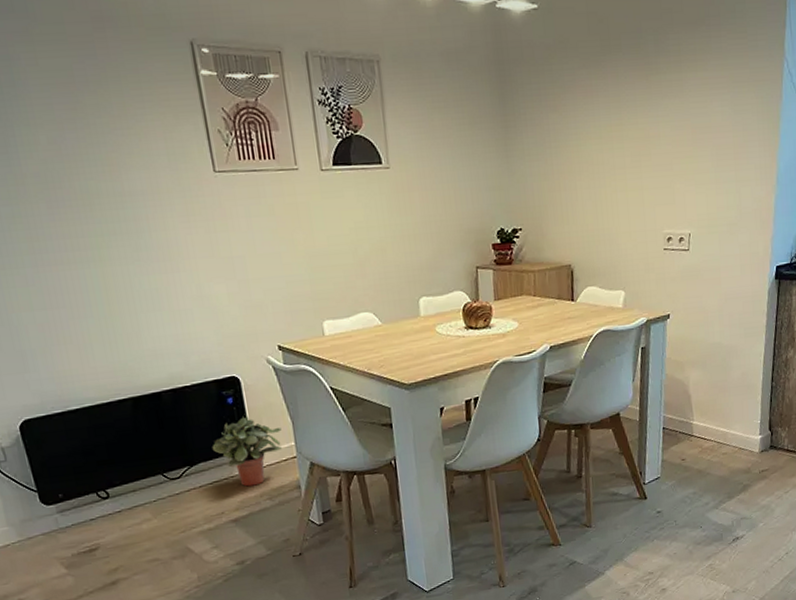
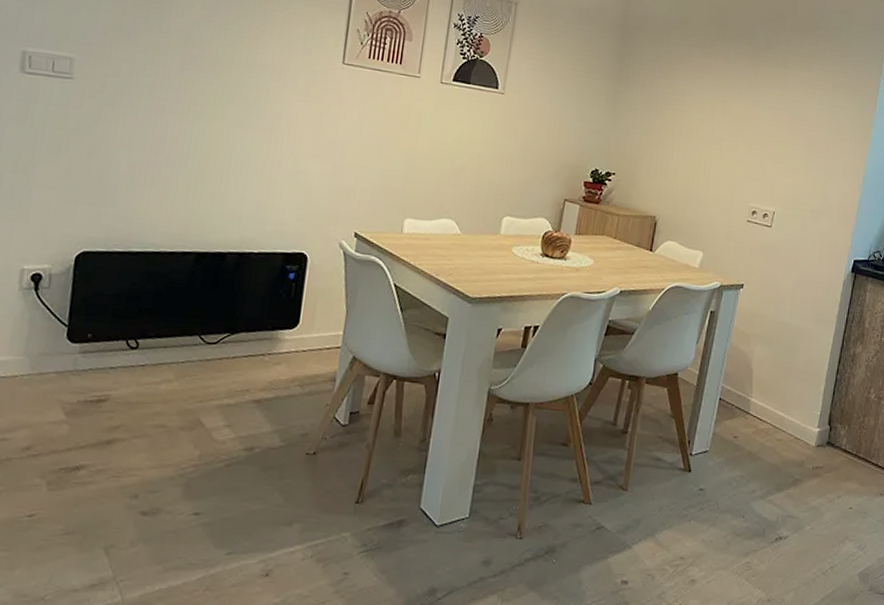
potted plant: present [212,415,283,487] -> none [258,293,334,369]

